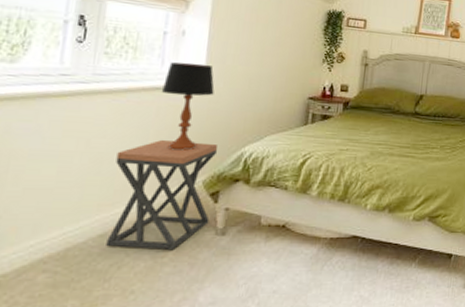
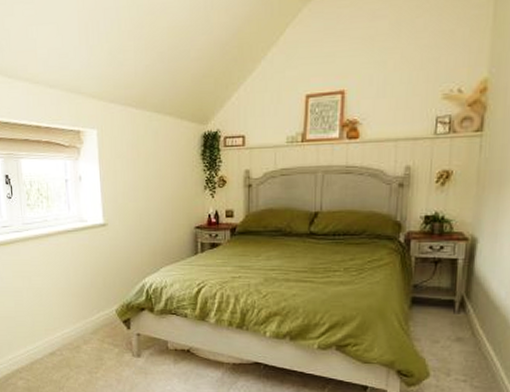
stool: present [106,139,217,249] -> none [50,275,126,367]
table lamp: present [161,62,215,151] -> none [72,204,112,284]

